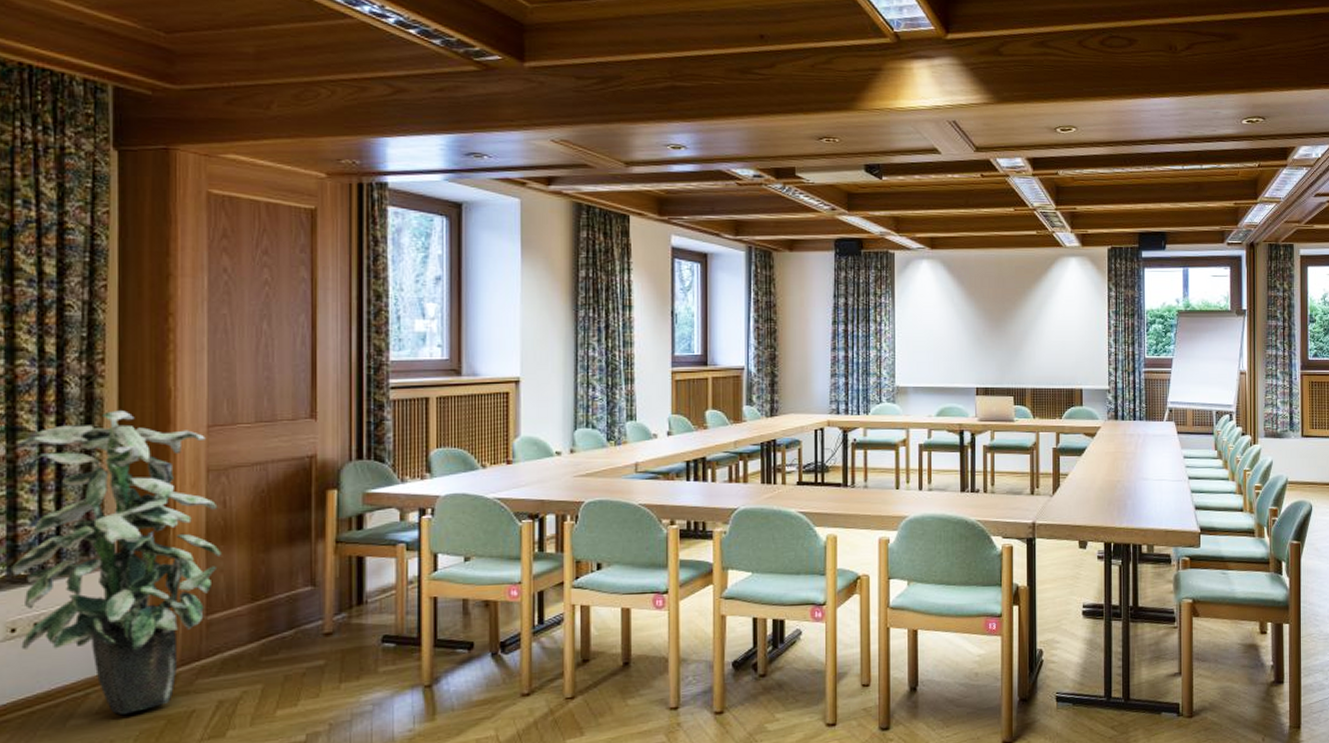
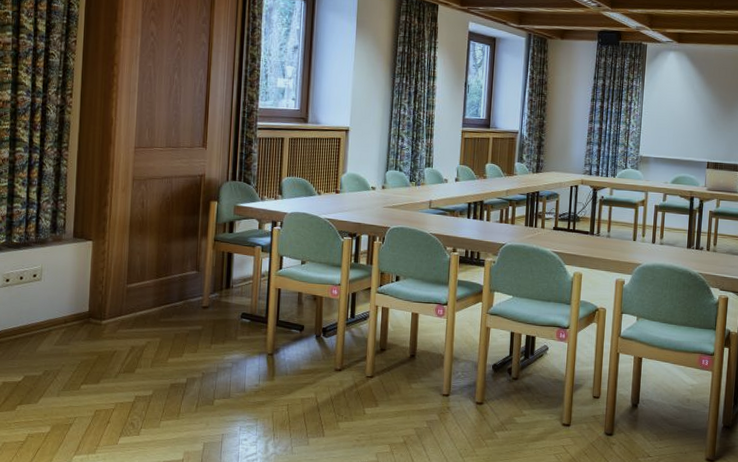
indoor plant: present [12,410,222,715] -> none [9,131,139,348]

